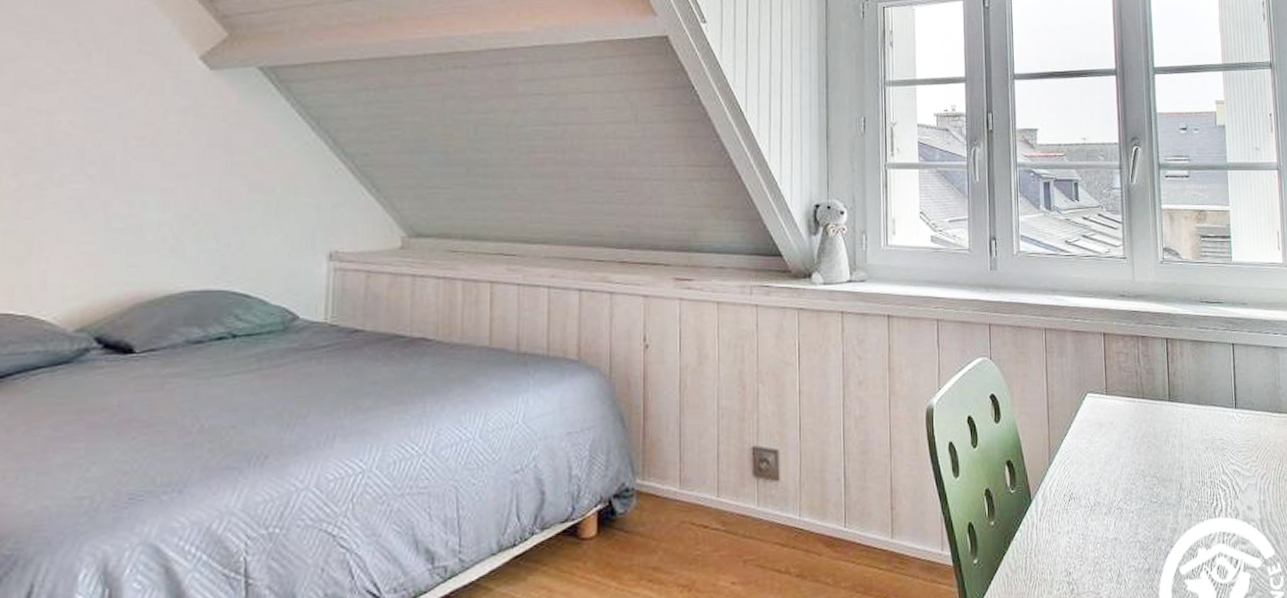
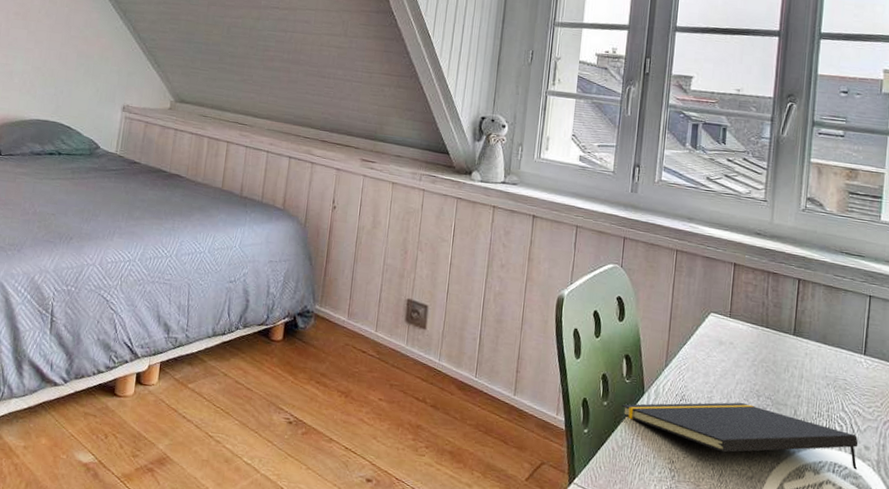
notepad: none [1010,487,1245,549] -> present [622,402,859,470]

